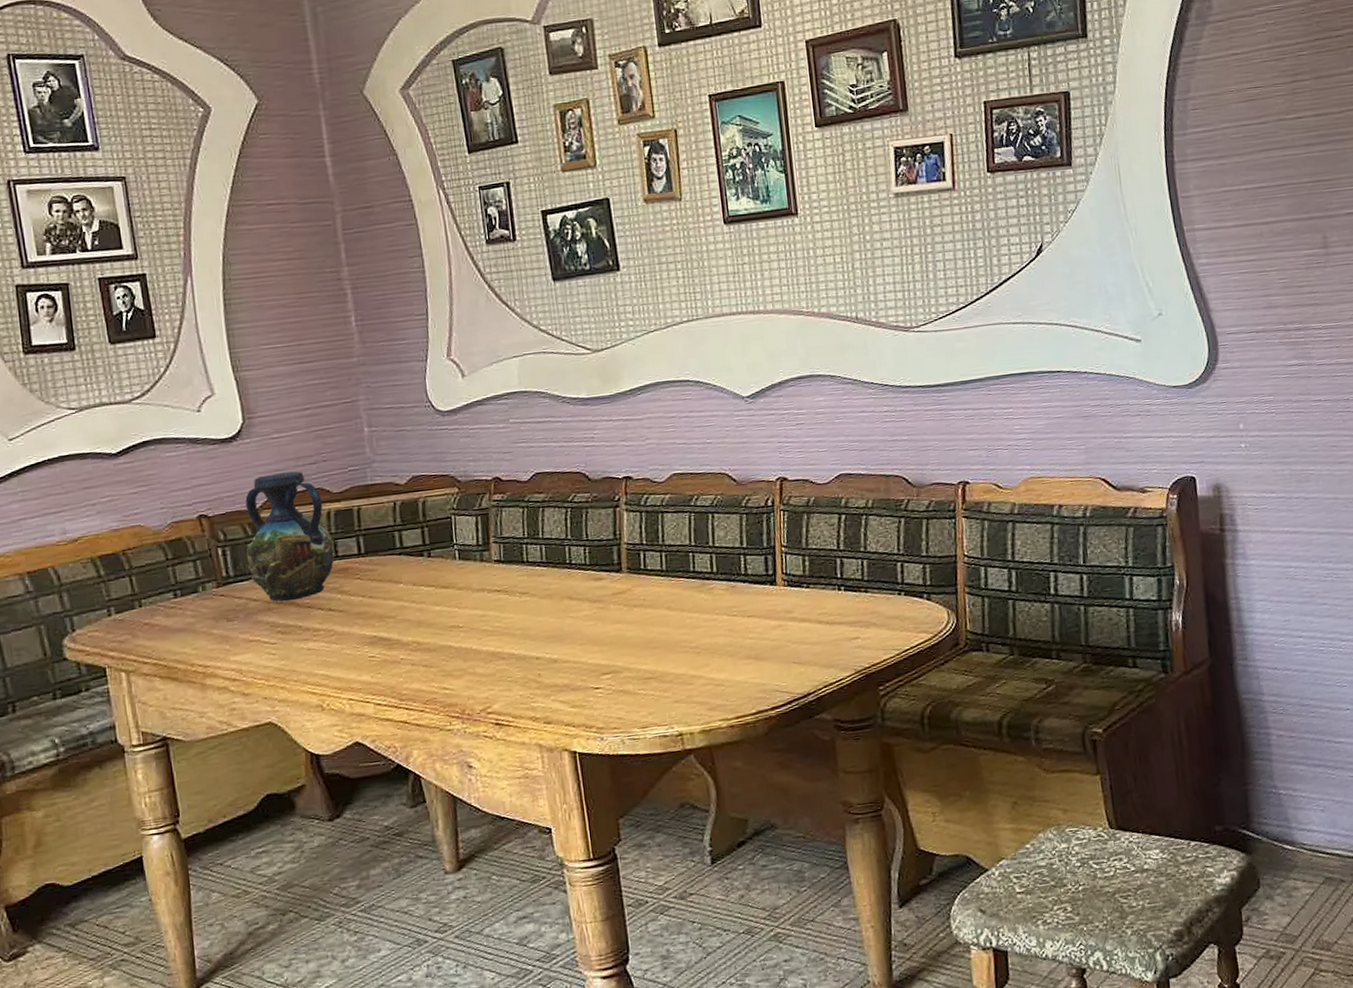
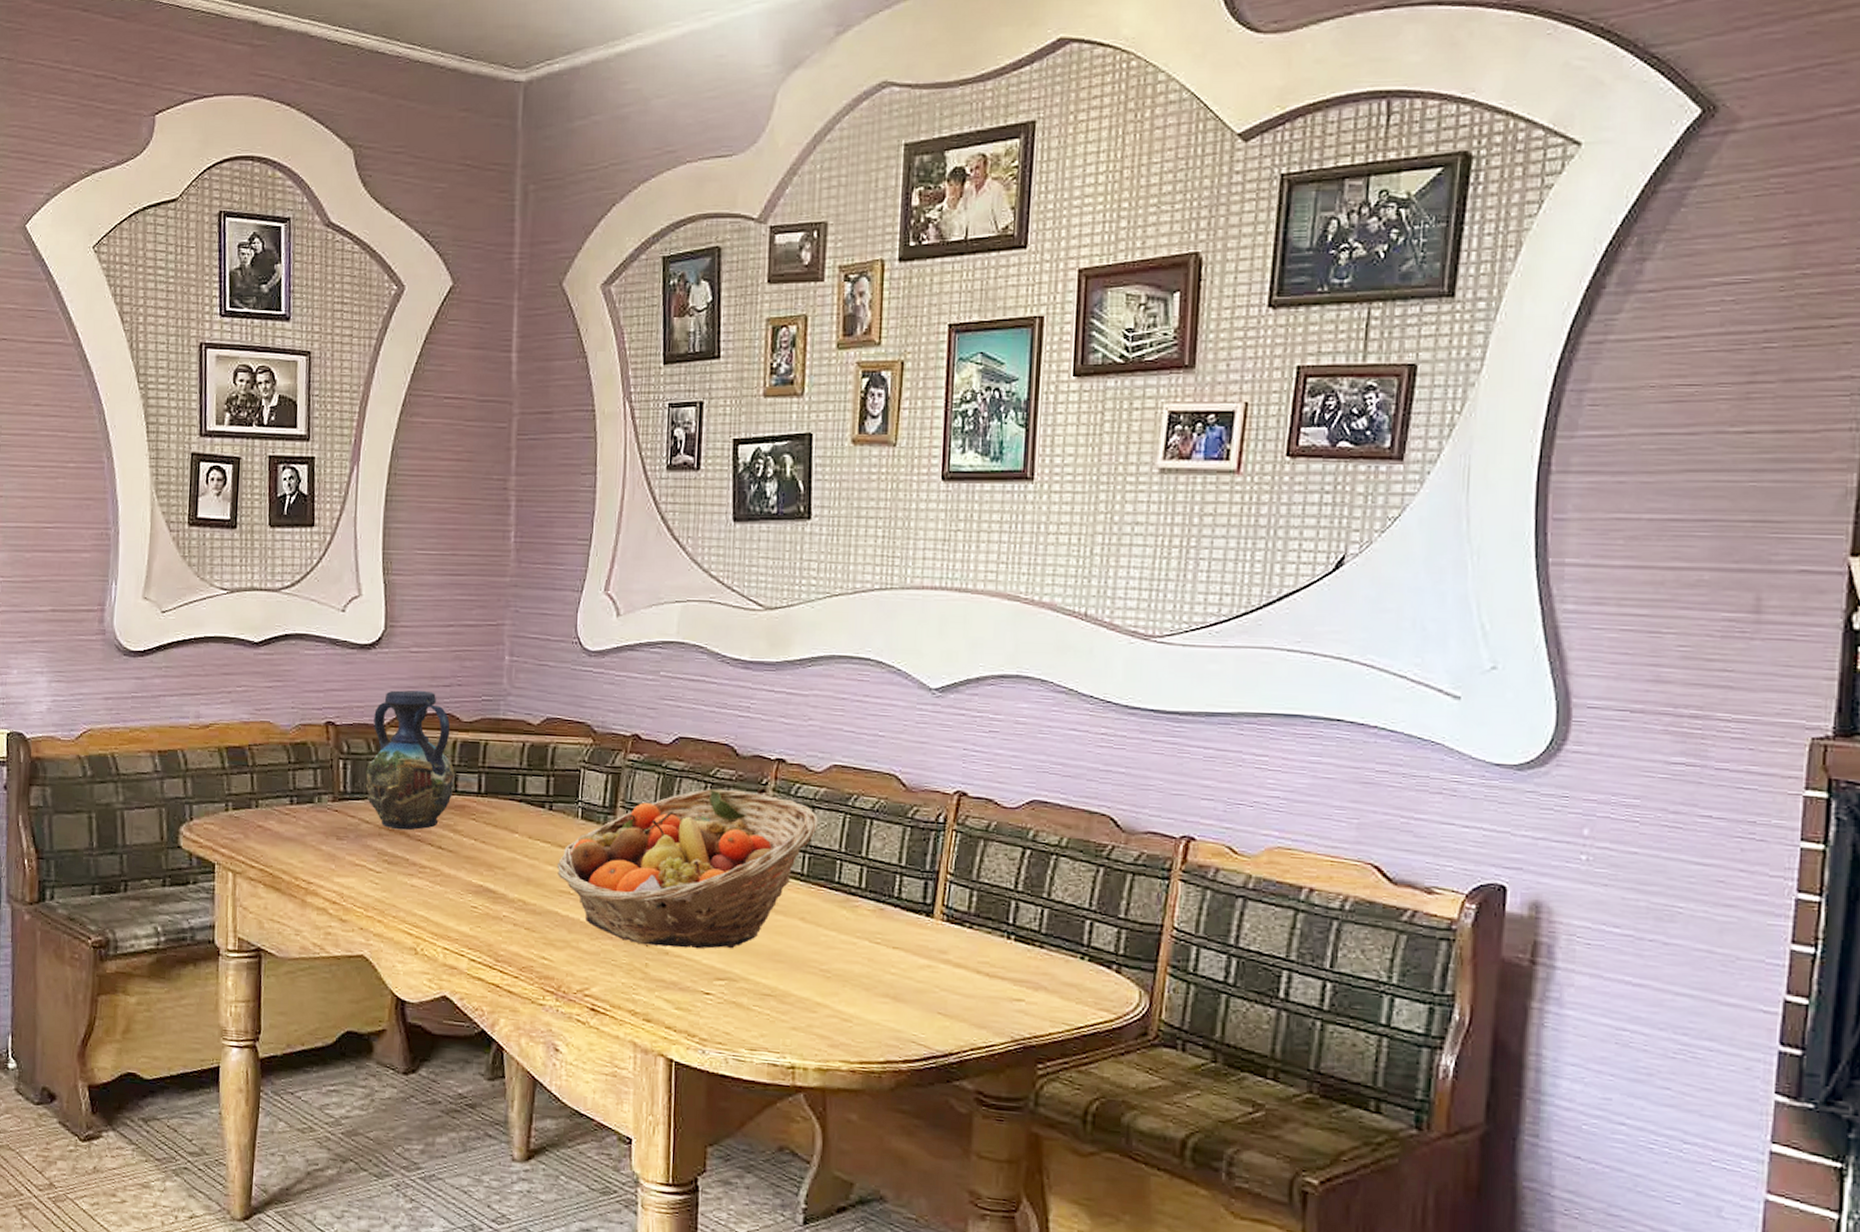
fruit basket: none [443,509,669,659] -> present [556,788,818,949]

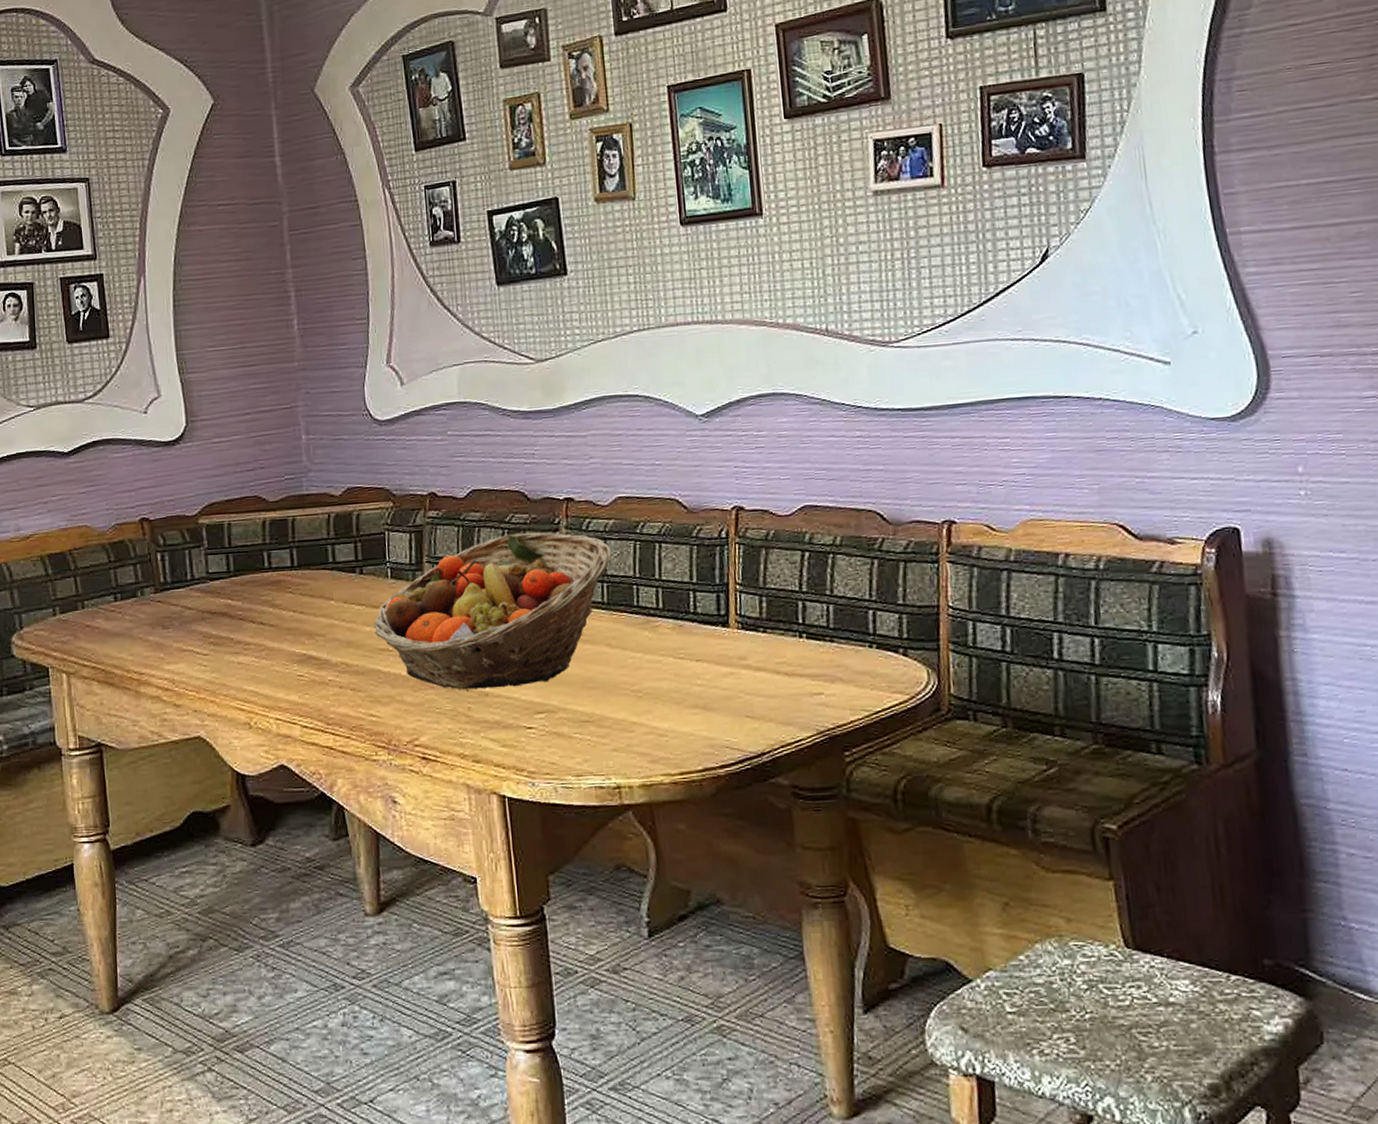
vase: present [365,690,455,831] -> none [183,477,268,612]

